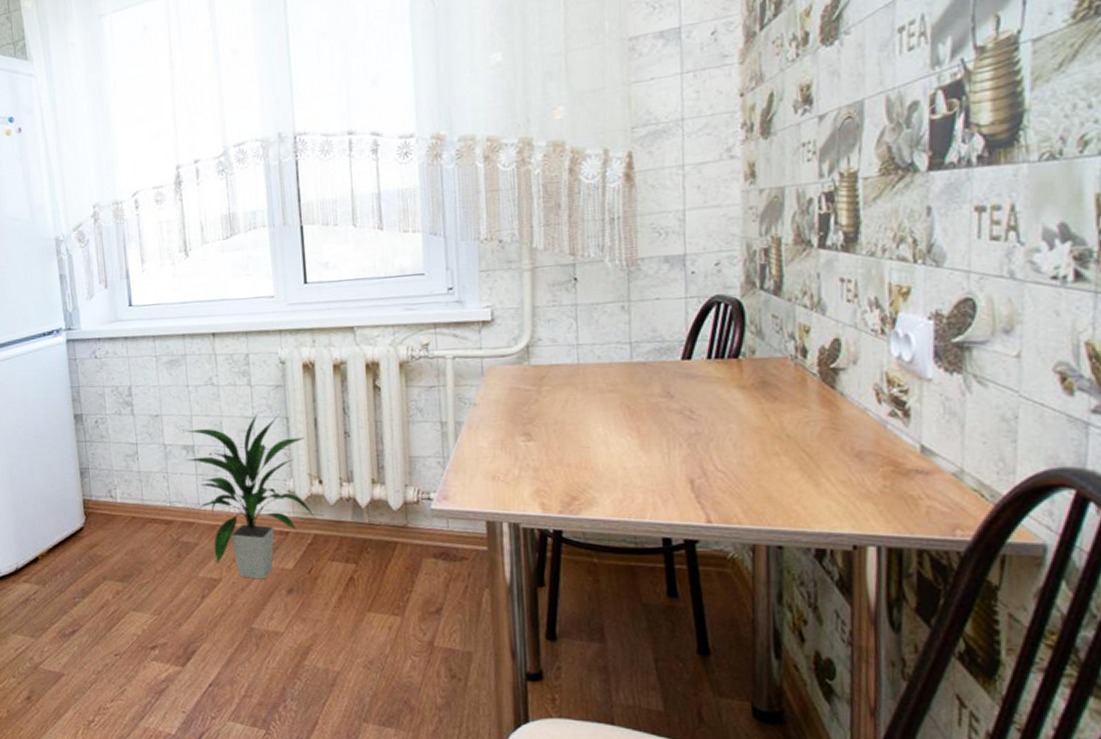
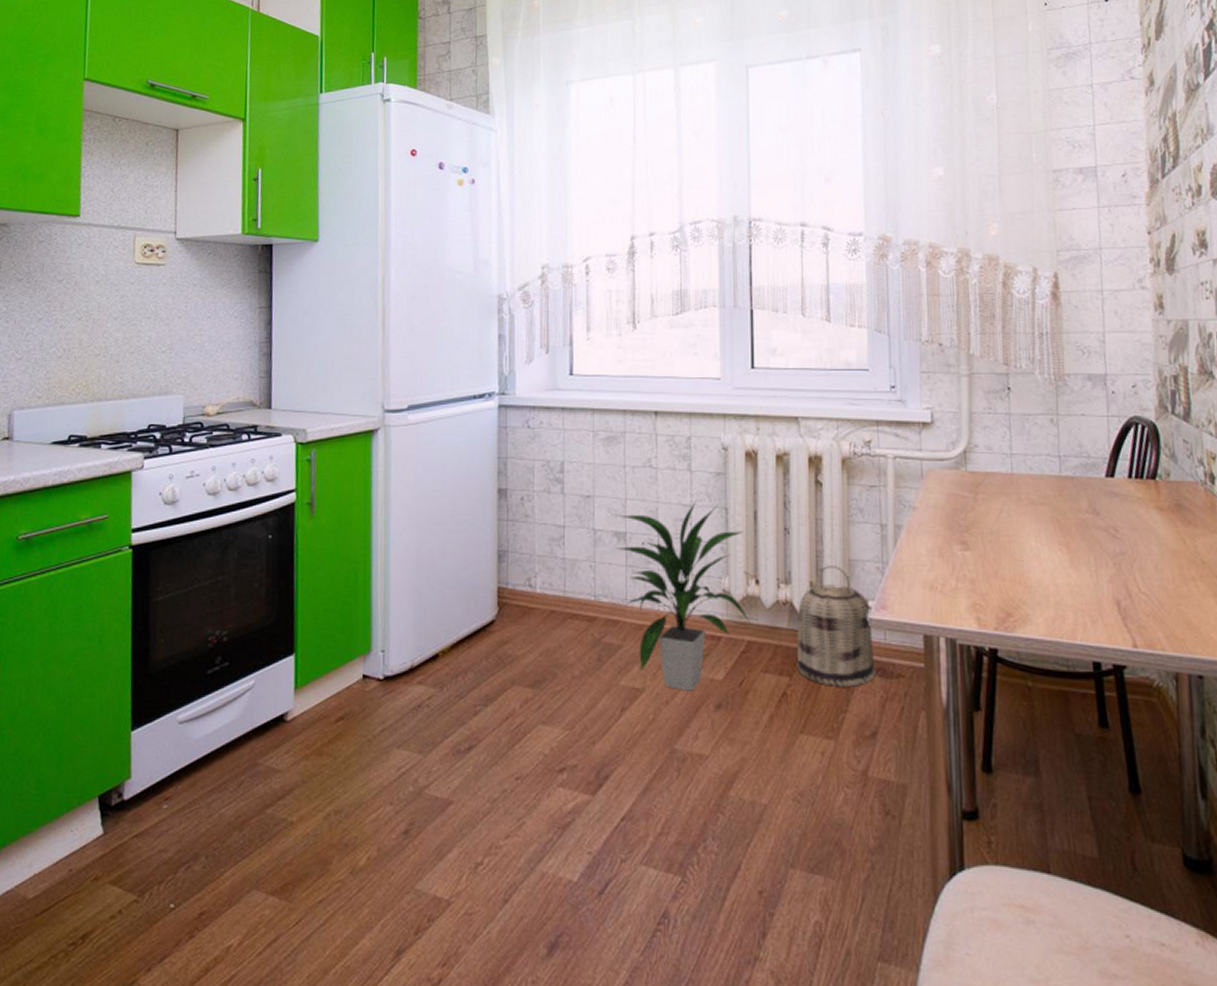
basket: none [361,463,439,571] -> present [796,565,876,687]

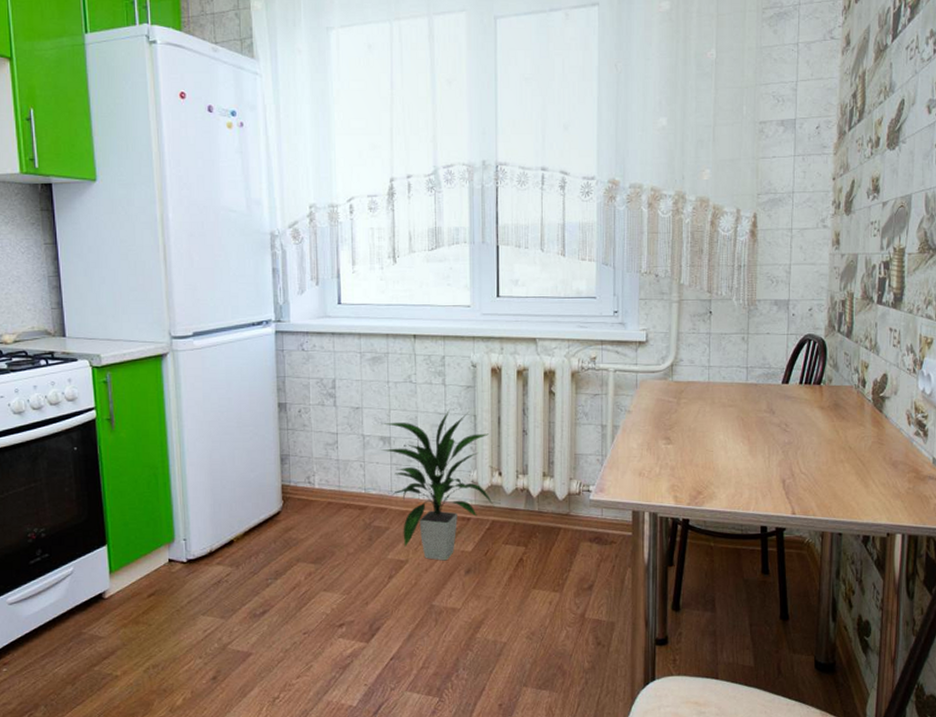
basket: present [796,565,876,687] -> none [531,459,594,553]

